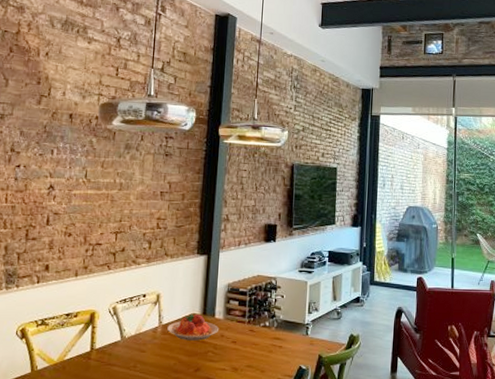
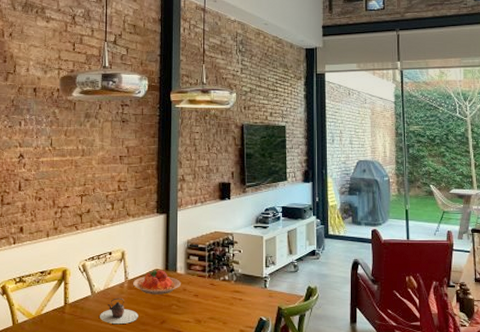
teapot: none [129,343,171,372] -> present [100,298,138,325]

